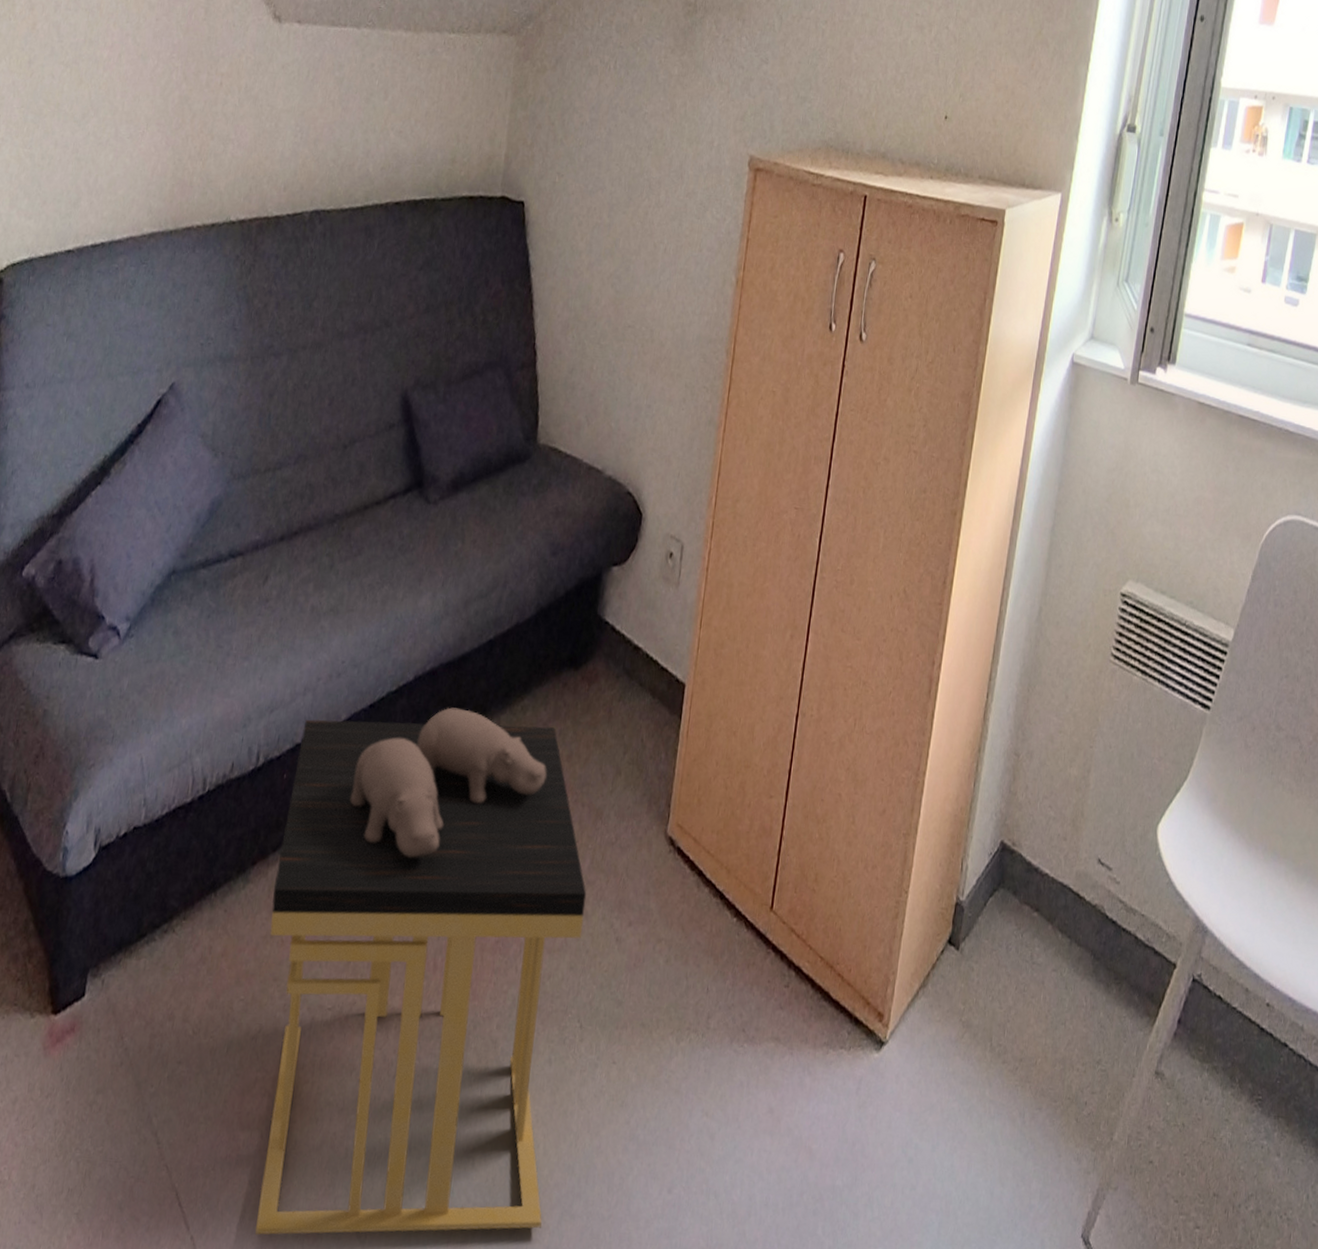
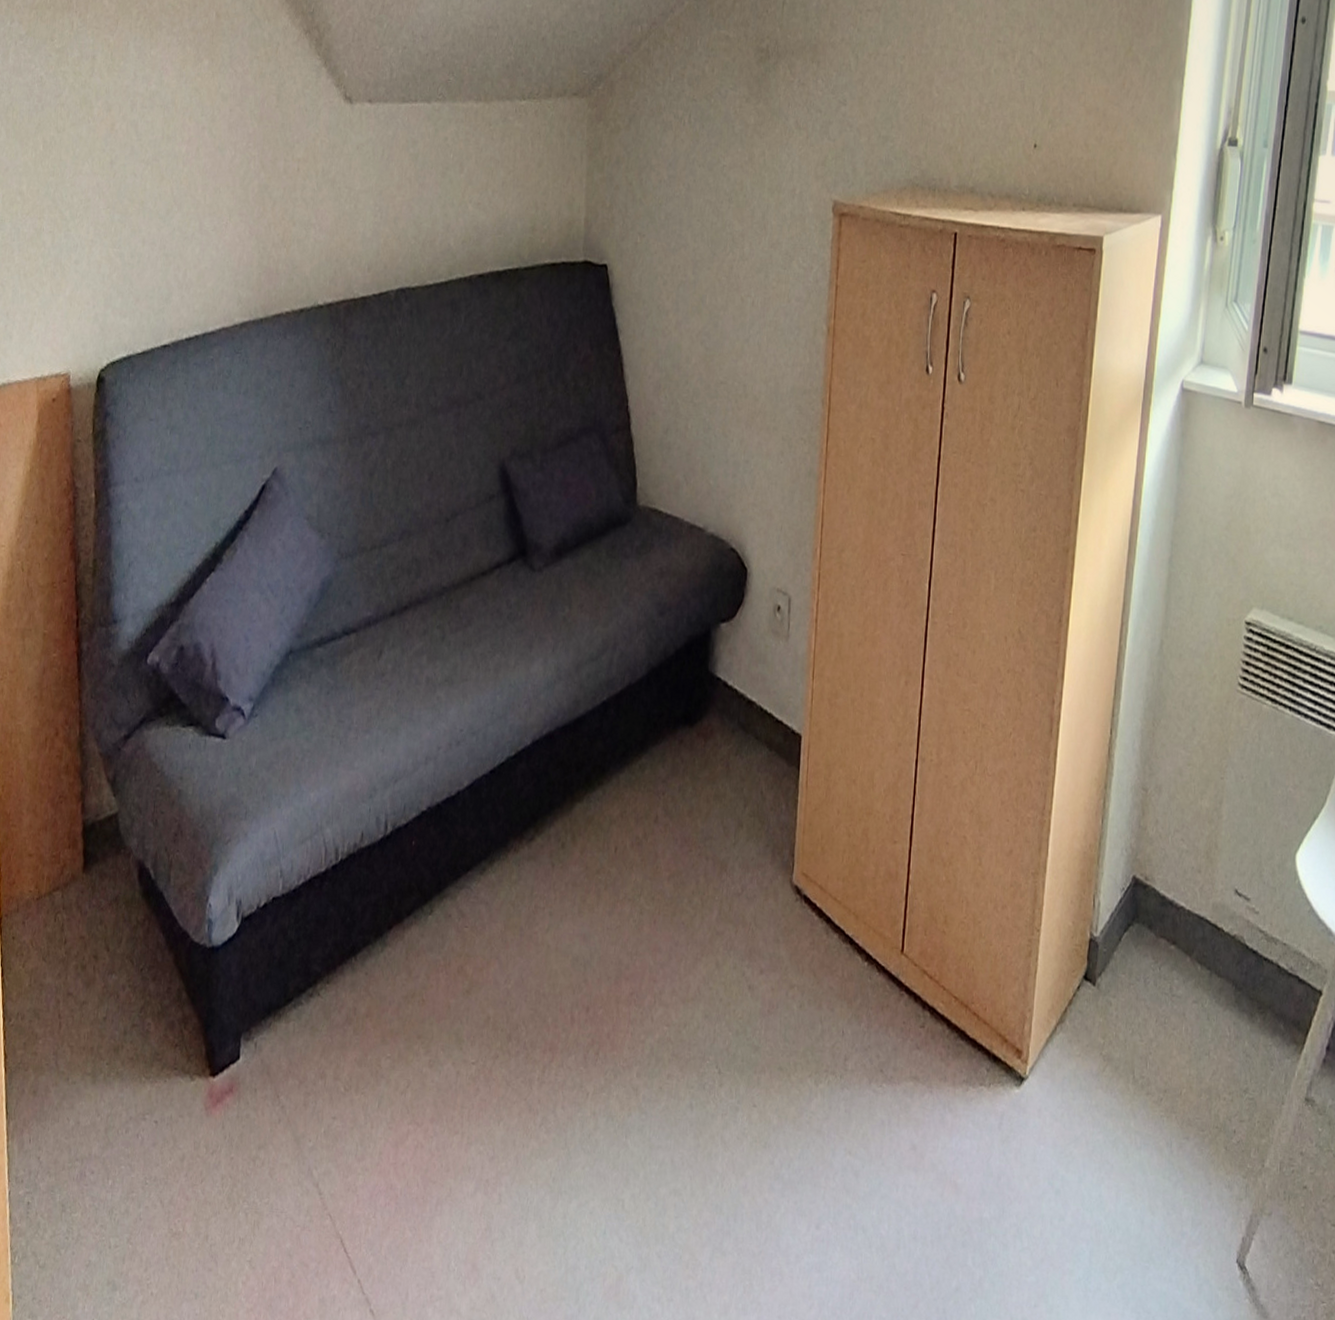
side table: present [255,707,587,1235] -> none [410,769,717,1277]

